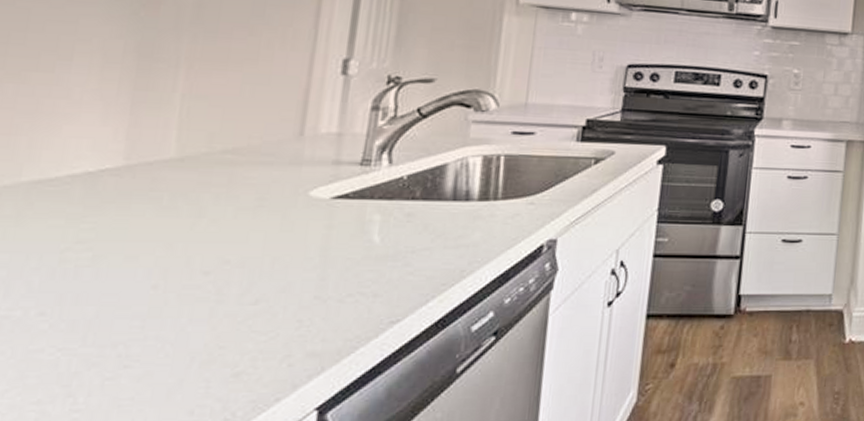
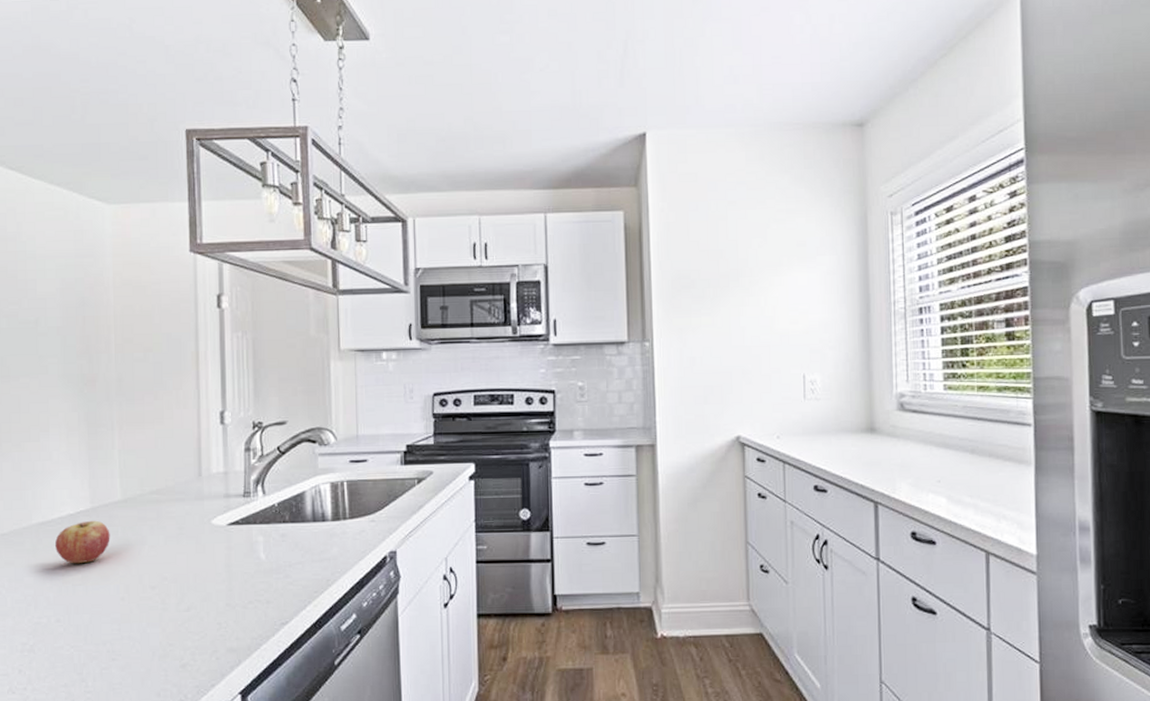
fruit: none [55,182,150,239] -> present [55,520,110,564]

